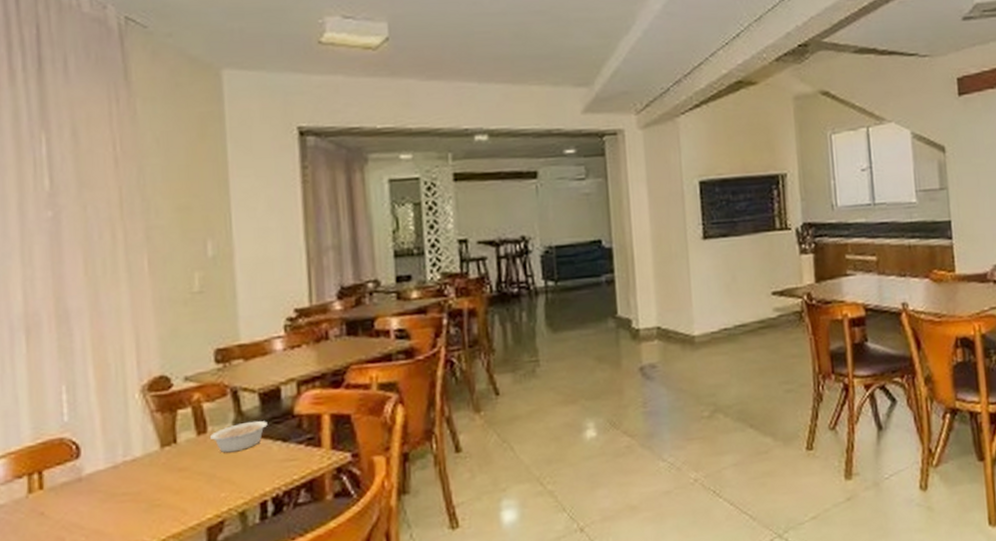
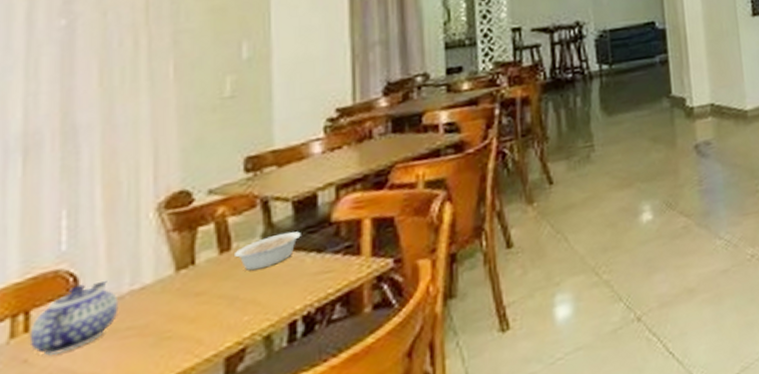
teapot: none [44,450,115,511] -> present [29,280,119,356]

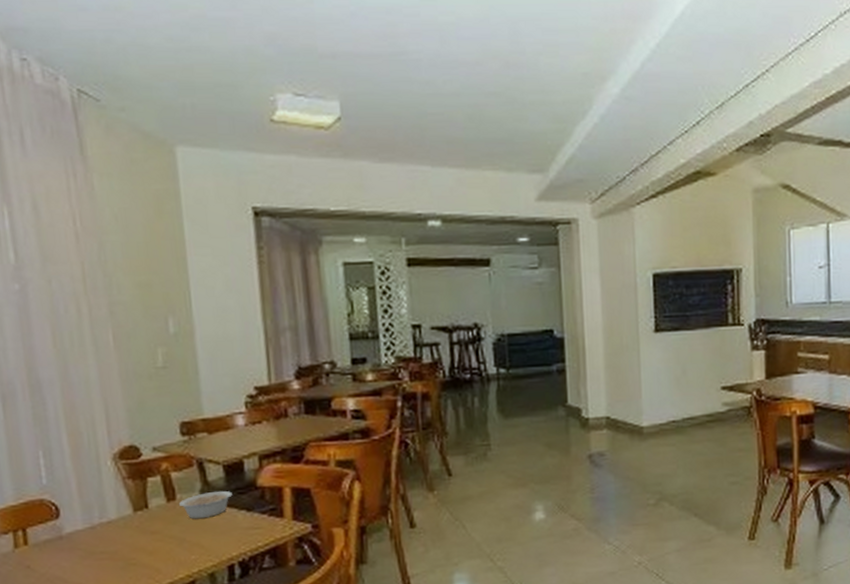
teapot: present [29,280,119,356] -> none [28,512,93,566]

